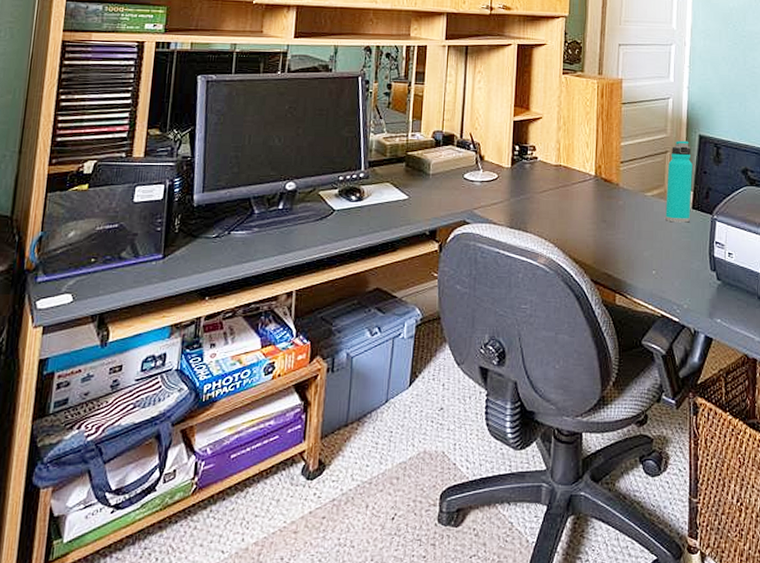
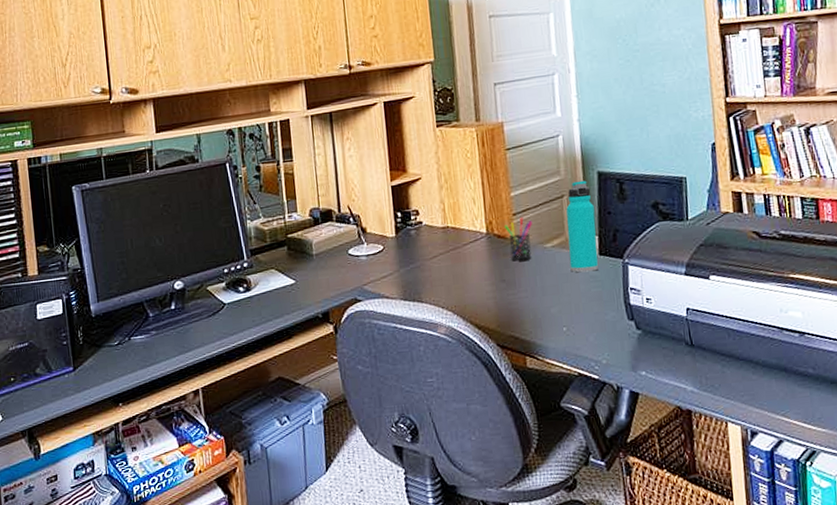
pen holder: none [611,165,637,205] -> present [503,216,532,261]

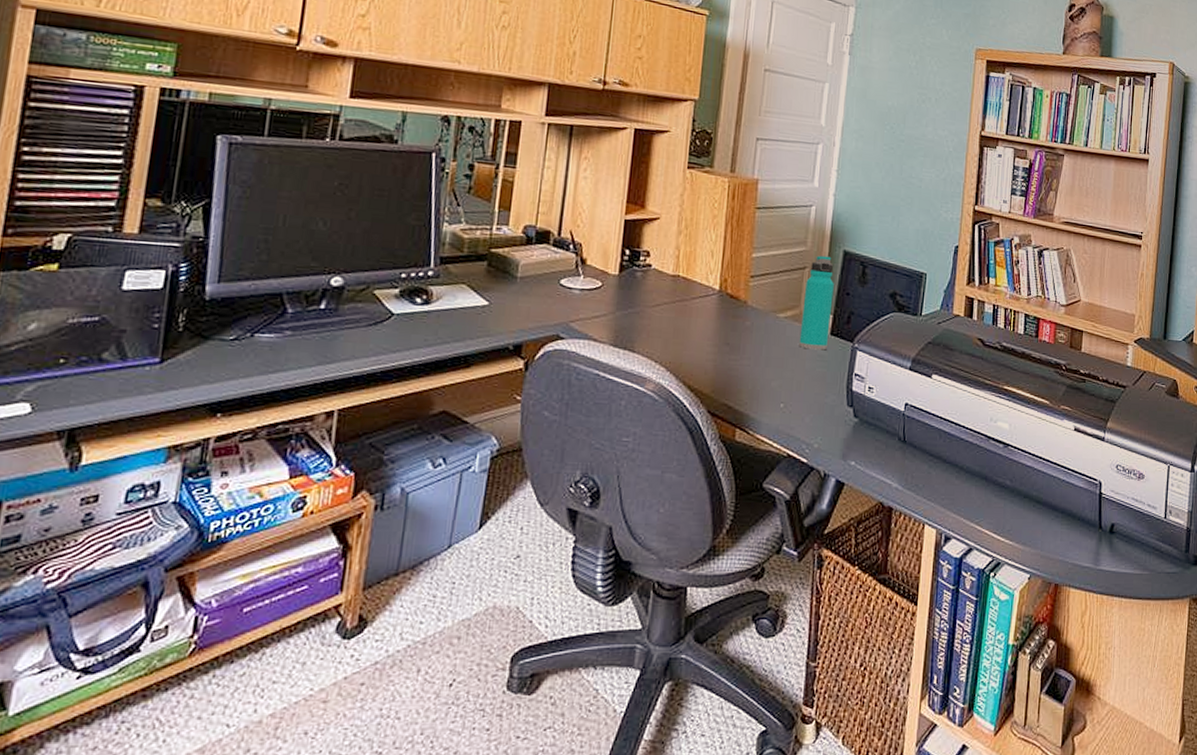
pen holder: present [503,216,532,261] -> none [738,280,769,327]

